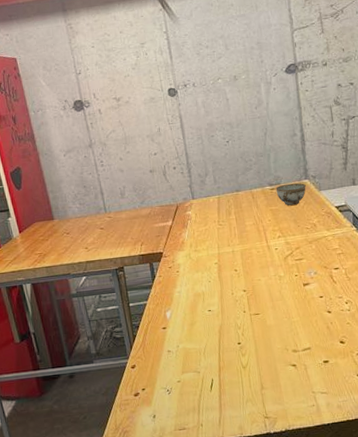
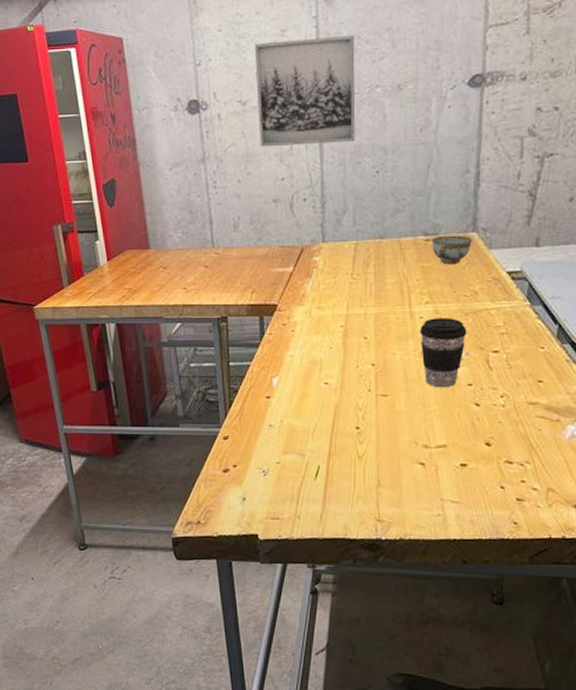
wall art: none [121,43,208,131] -> present [254,35,356,147]
coffee cup: none [276,246,313,303] -> present [420,318,467,388]

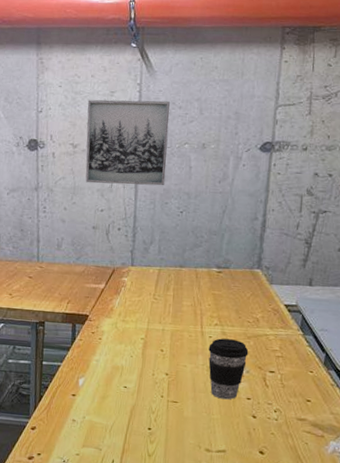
bowl: present [431,235,472,265] -> none [222,269,257,295]

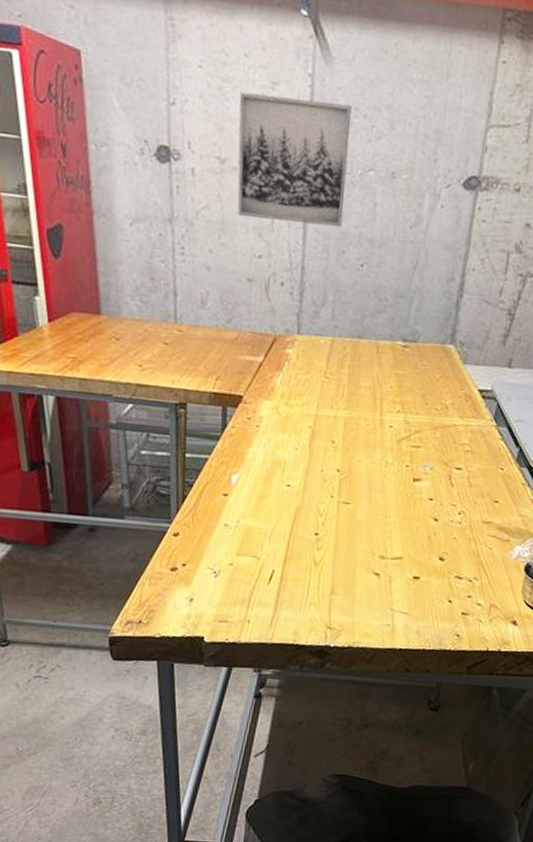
coffee cup: present [208,338,249,400] -> none [387,428,434,501]

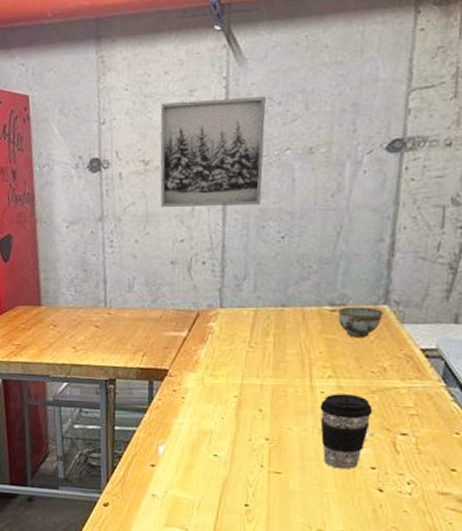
coffee cup: none [387,428,434,501] -> present [320,394,373,470]
bowl: none [408,343,449,376] -> present [337,306,383,338]

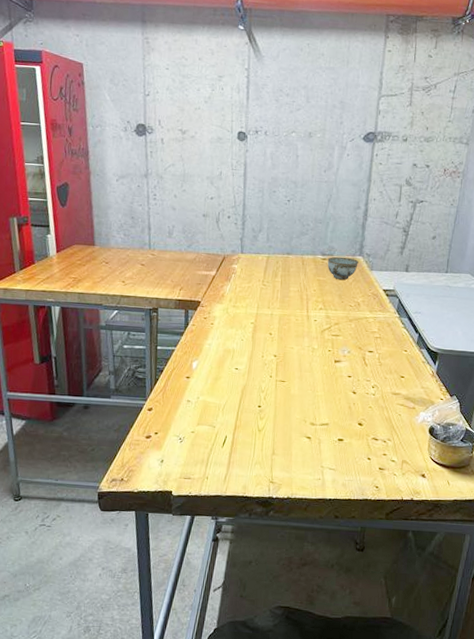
wall art: present [160,96,266,208] -> none [195,84,277,175]
coffee cup: present [320,394,373,470] -> none [313,322,350,378]

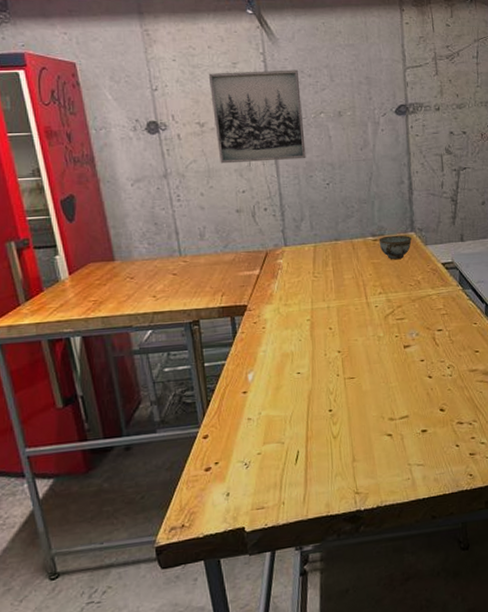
wall art: none [195,84,277,175] -> present [208,70,306,164]

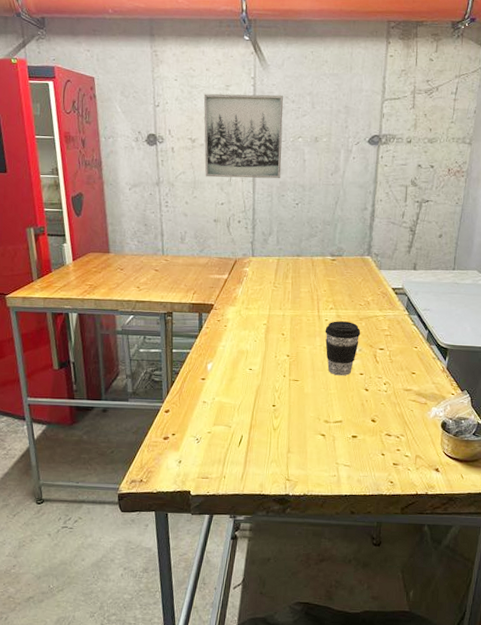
coffee cup: none [376,305,415,366] -> present [325,321,361,376]
bowl: present [379,235,412,260] -> none [336,257,367,280]

